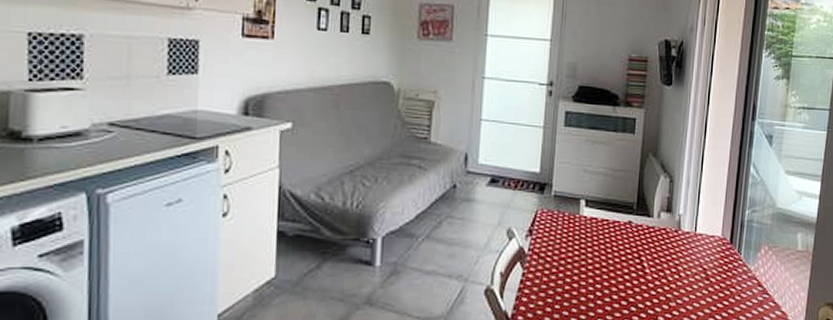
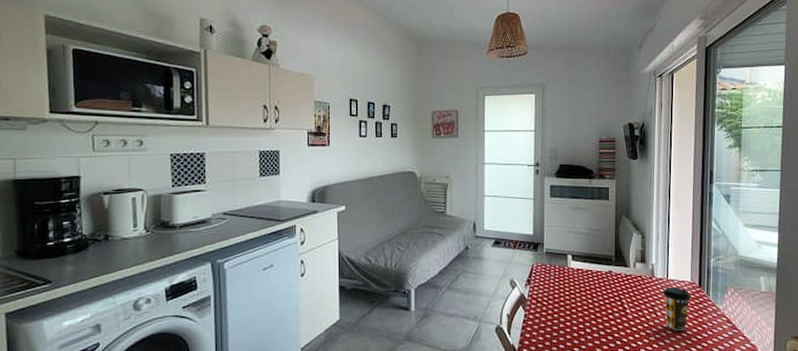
coffee cup: none [689,242,721,295] -> present [663,287,691,330]

